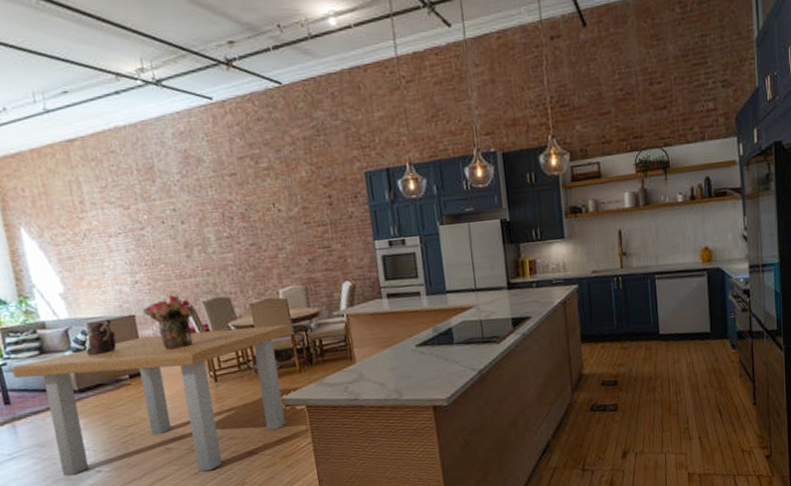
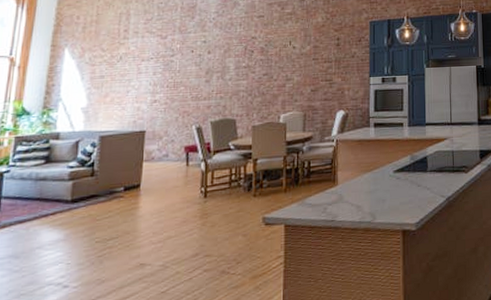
dining table: present [11,325,291,476] -> none [12,146,285,290]
ceramic vessel: present [86,320,117,355] -> none [90,134,122,166]
bouquet: present [141,294,195,350] -> none [153,114,201,165]

